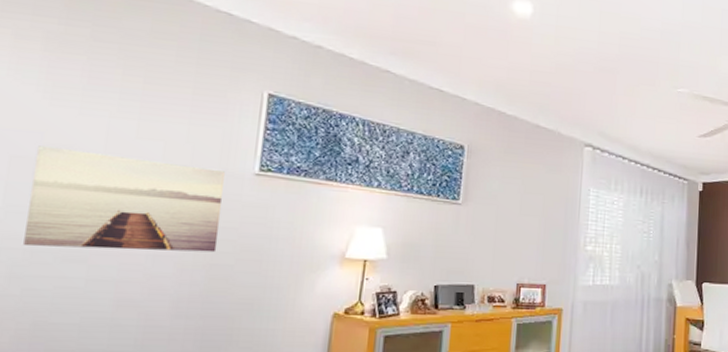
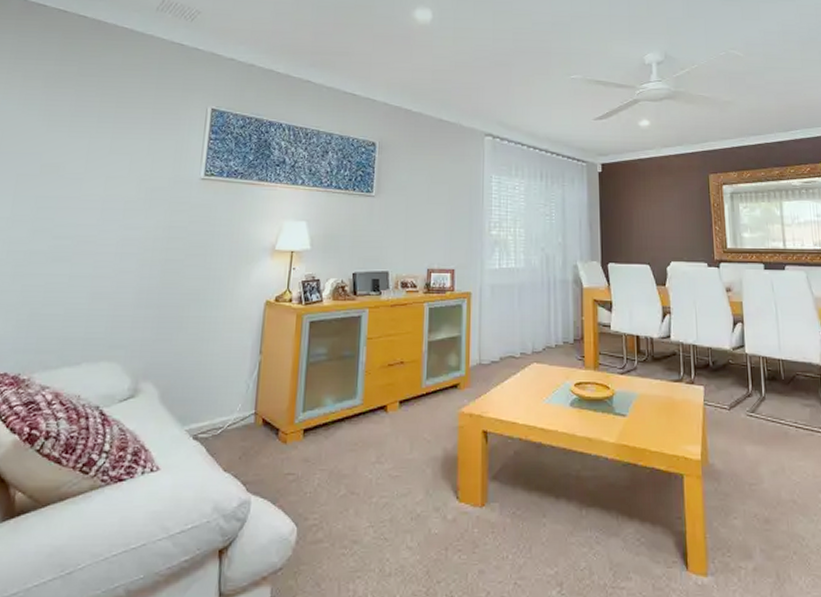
wall art: present [24,146,225,253] -> none [25,165,177,249]

